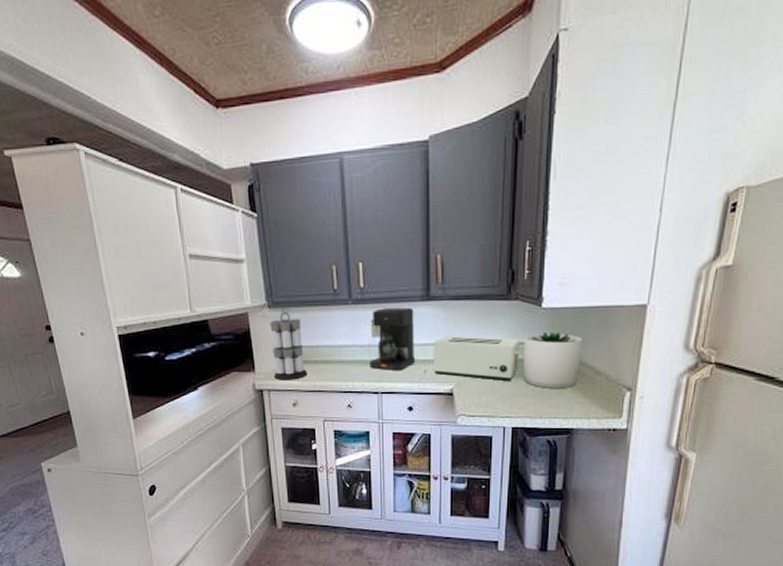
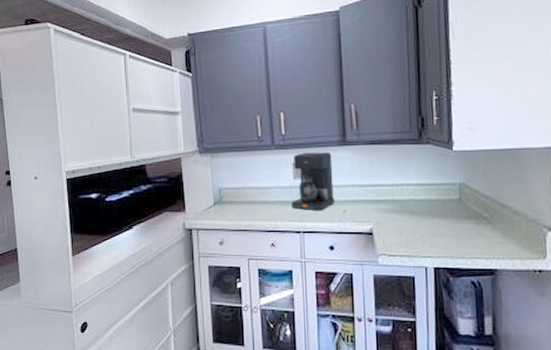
spice rack: present [270,312,308,380] -> none [200,157,234,220]
toaster: present [433,335,521,381] -> none [351,177,437,220]
planter: present [522,331,582,388] -> none [438,173,497,228]

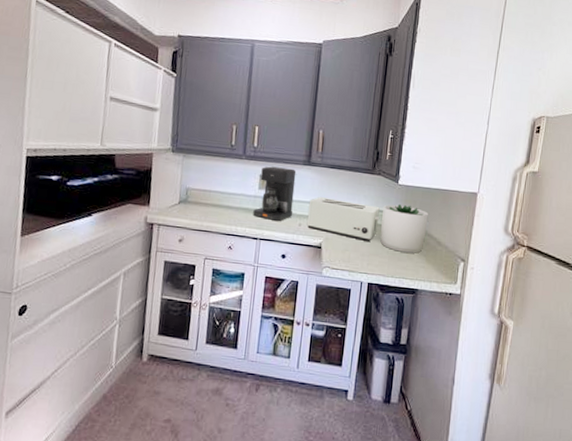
toaster: none [351,177,437,220] -> present [307,196,380,241]
planter: none [438,173,497,228] -> present [380,203,428,253]

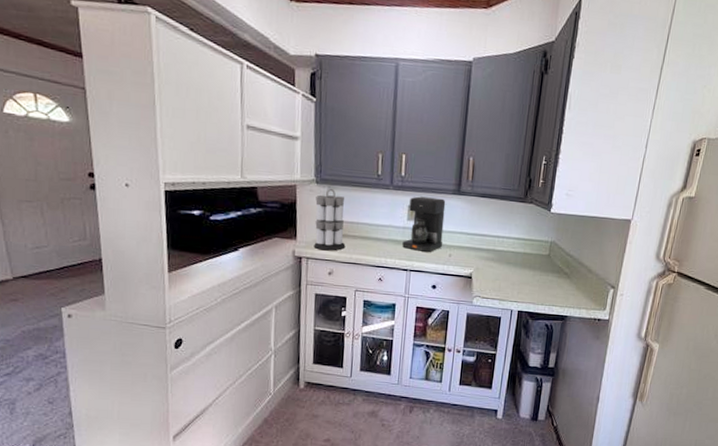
spice rack: none [166,157,198,218] -> present [314,189,346,251]
toaster: present [307,196,380,241] -> none [457,226,531,271]
planter: present [380,203,428,253] -> none [531,232,580,281]

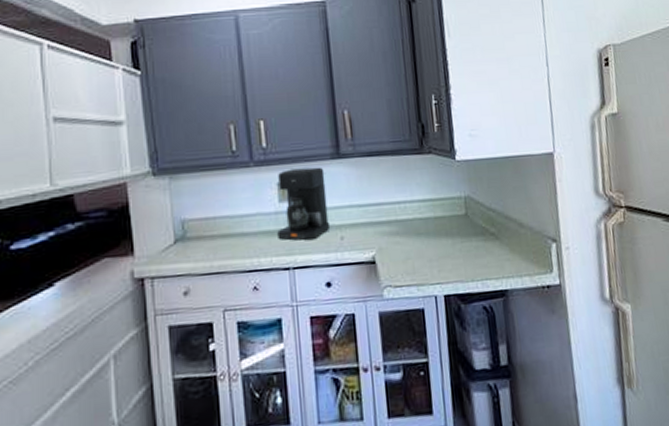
spice rack: present [314,189,346,251] -> none [154,179,202,264]

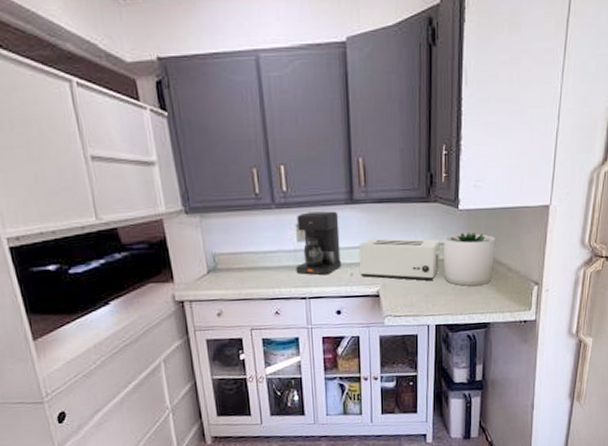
toaster: none [348,194,443,242] -> present [358,238,441,281]
planter: none [443,185,503,247] -> present [443,232,495,286]

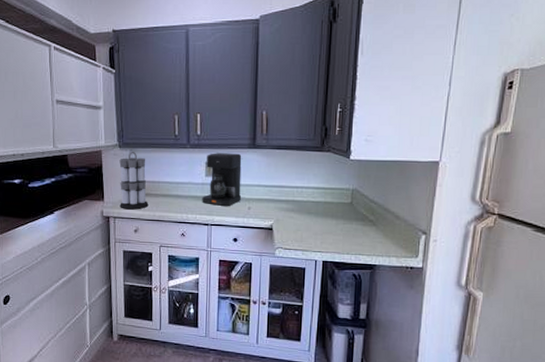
spice rack: none [188,218,232,290] -> present [119,152,149,210]
toaster: present [358,238,441,281] -> none [256,178,332,220]
planter: present [443,232,495,286] -> none [333,179,384,229]

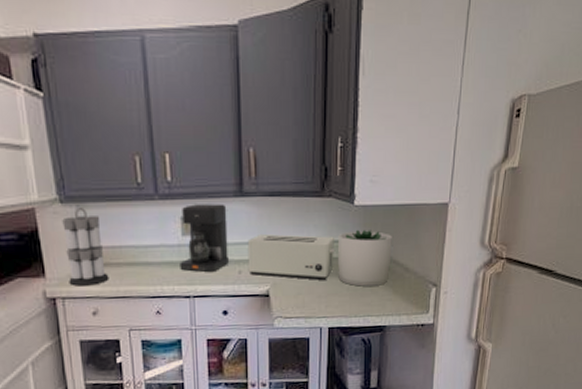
toaster: none [256,178,332,220] -> present [247,233,336,280]
planter: none [333,179,384,229] -> present [337,229,392,287]

